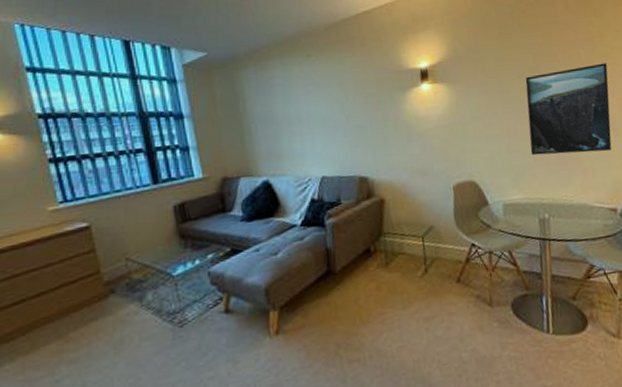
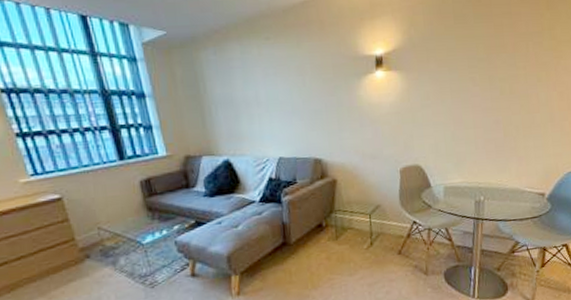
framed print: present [525,63,612,156] -> none [473,56,553,144]

